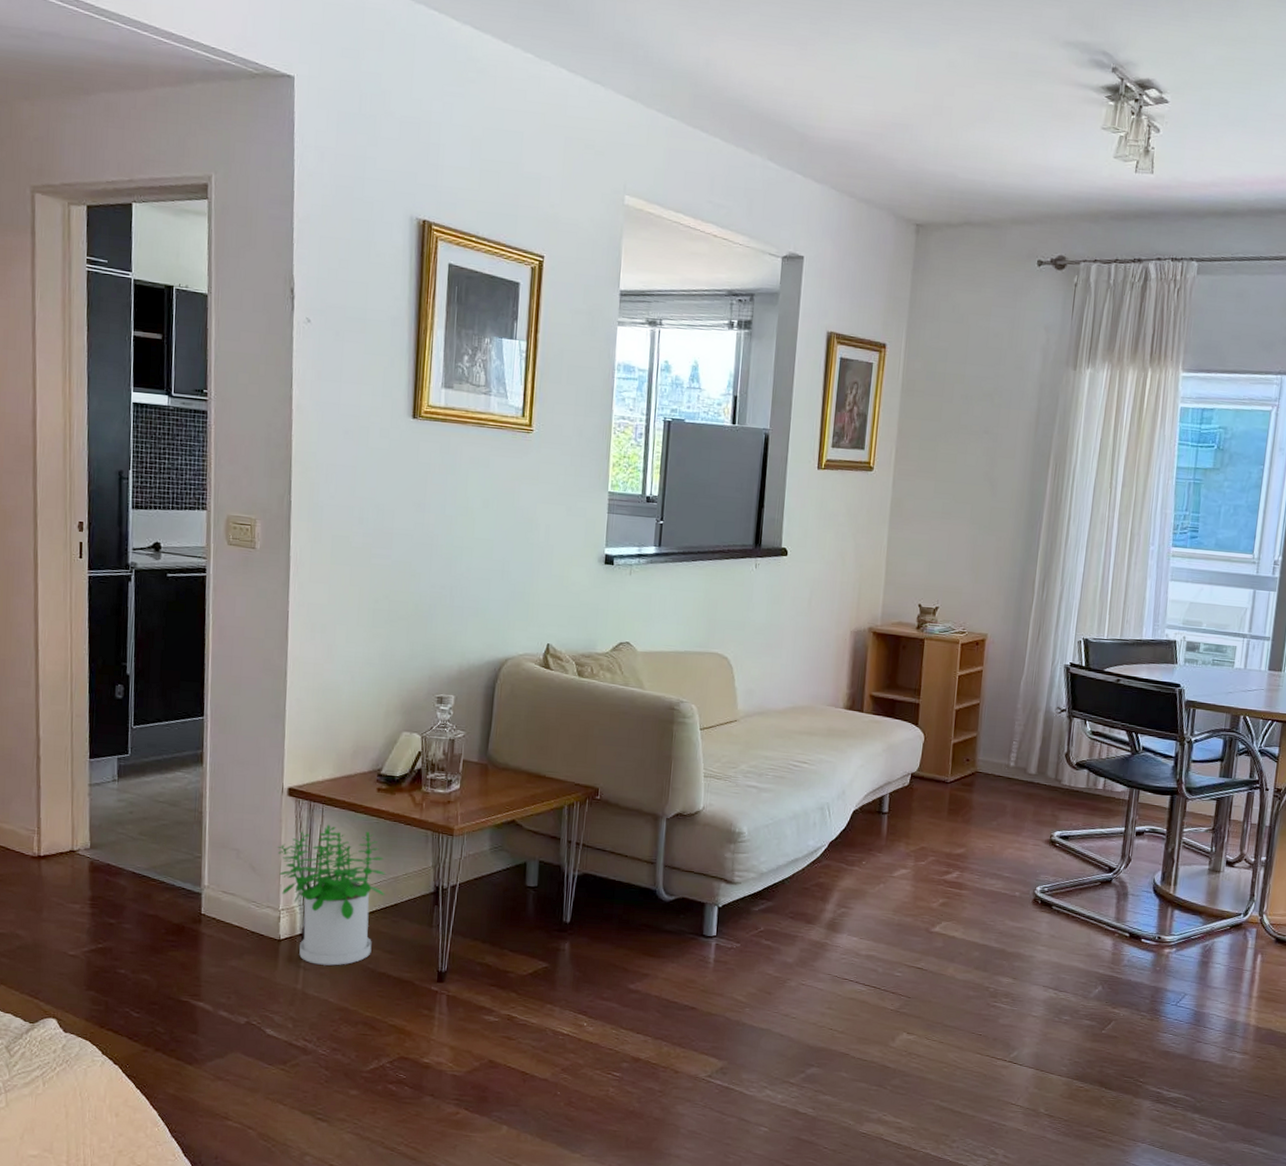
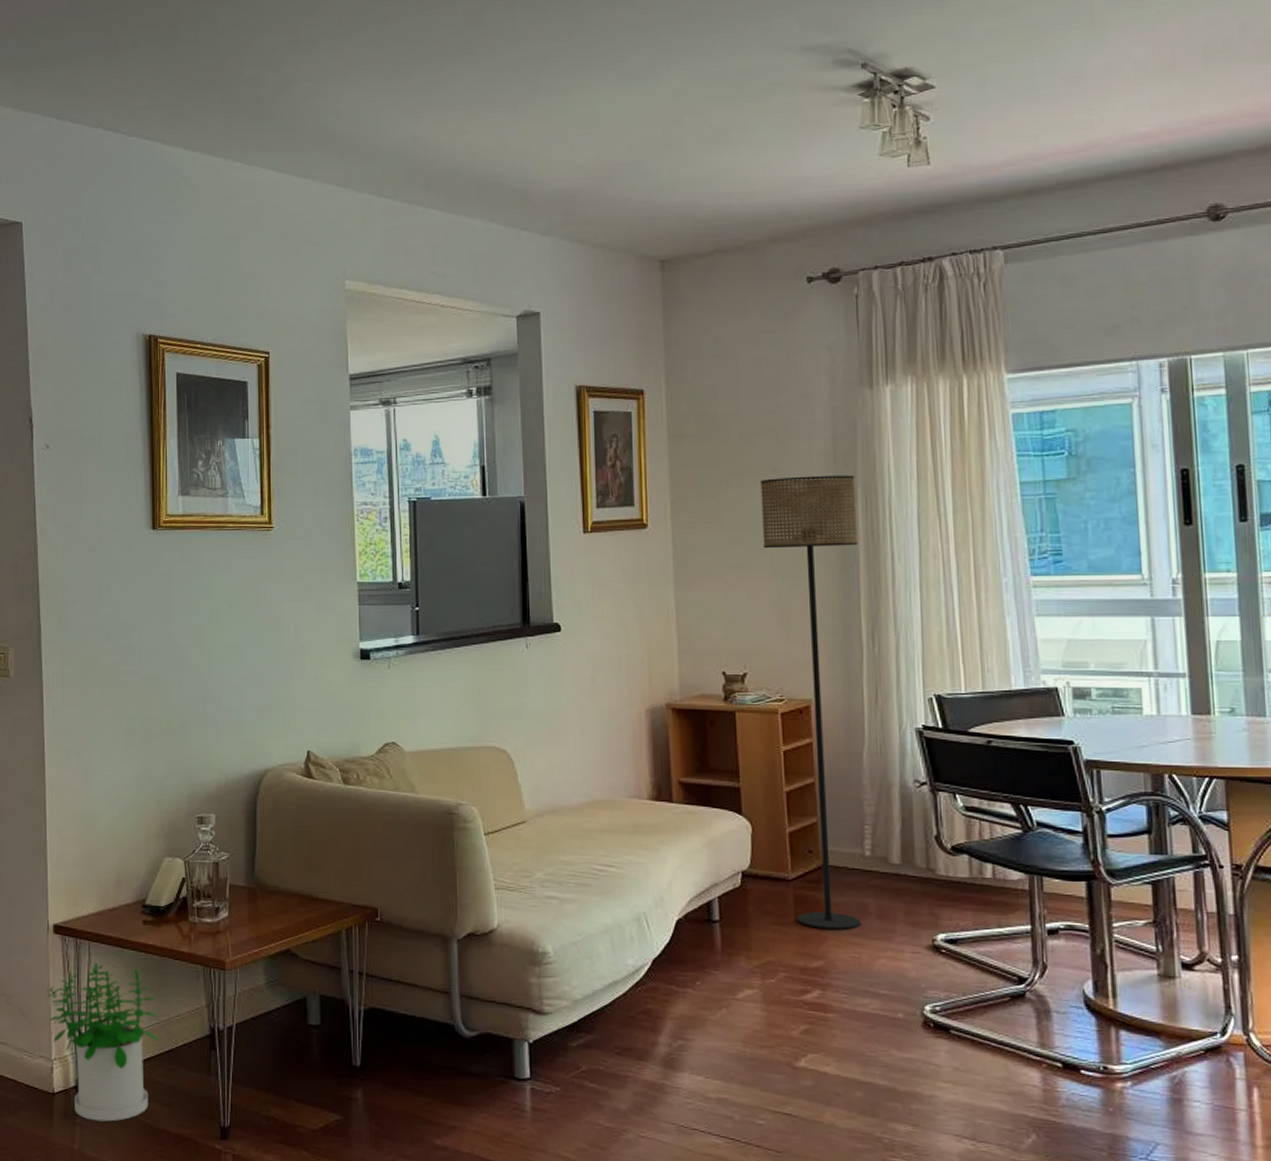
floor lamp: none [950,439,1050,825] -> present [760,475,862,930]

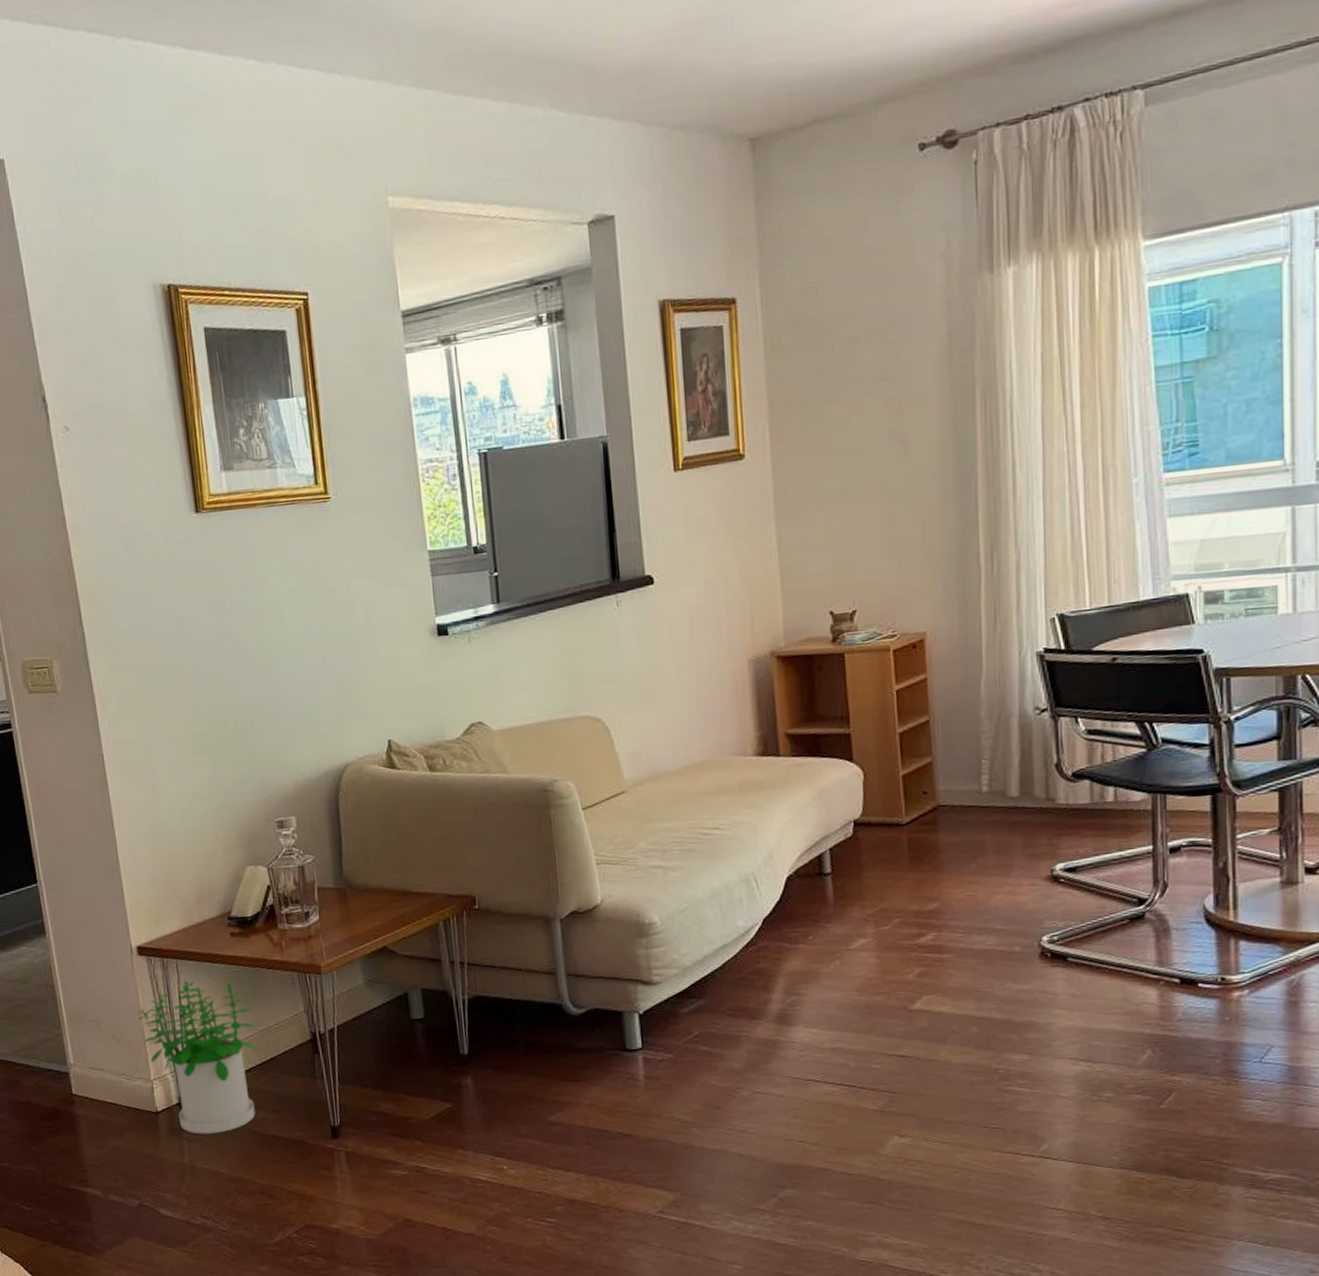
floor lamp: present [760,475,862,930] -> none [868,376,978,871]

